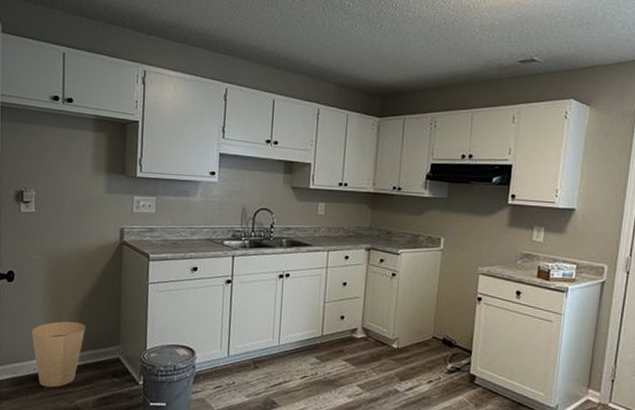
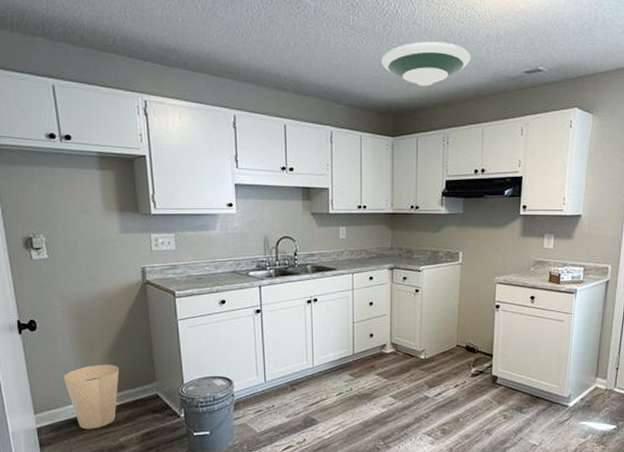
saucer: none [373,28,464,70] -> present [382,41,471,86]

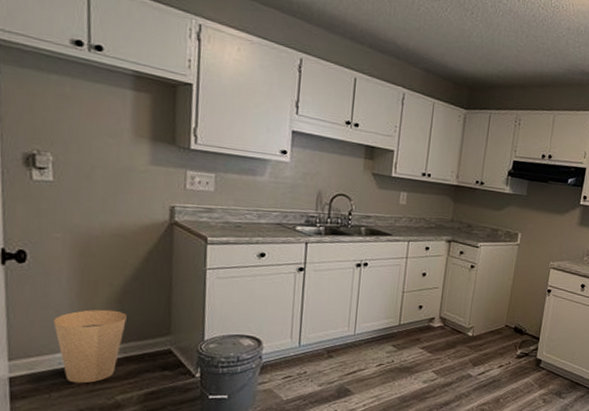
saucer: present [382,41,471,86] -> none [463,20,551,66]

